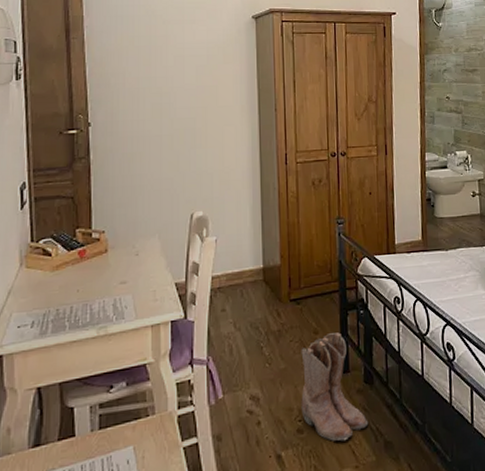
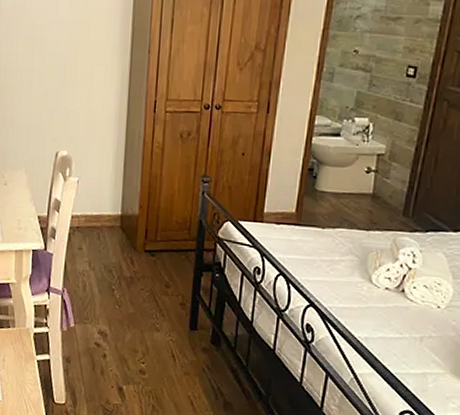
boots: present [301,332,369,441] -> none [145,290,211,391]

